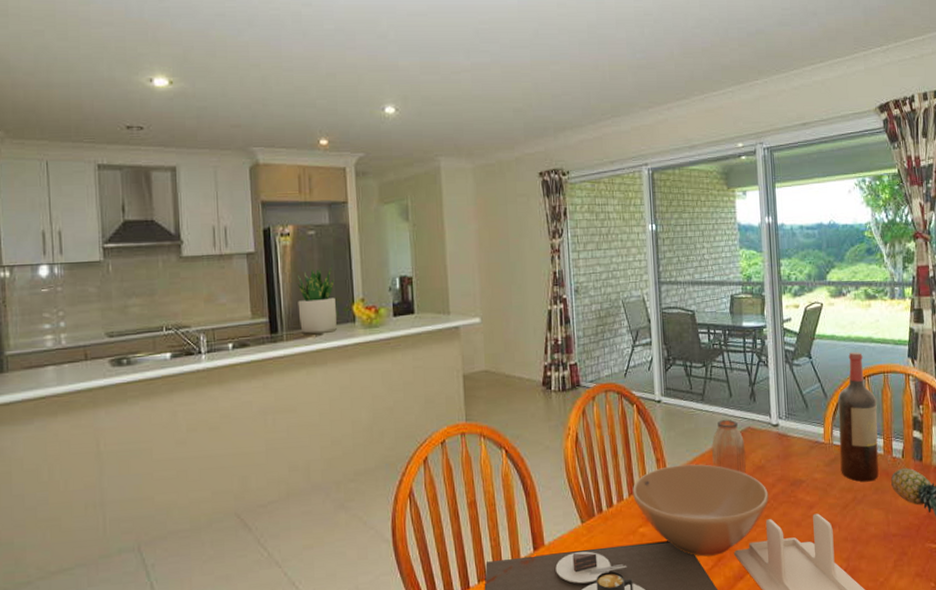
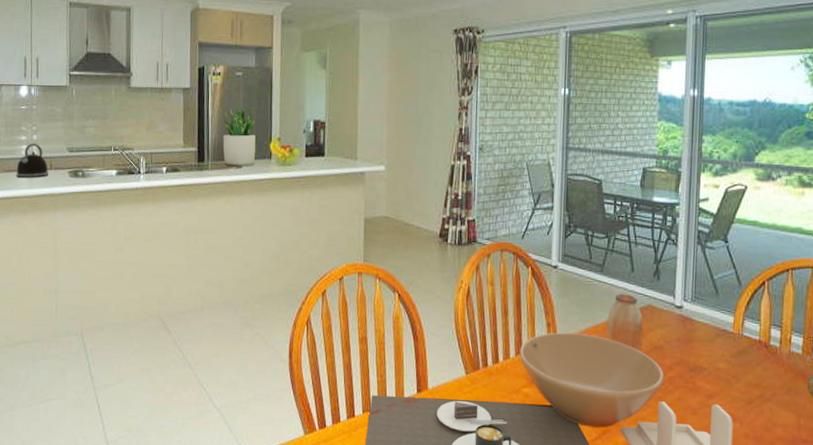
kettle: none [40,331,84,376] -> present [16,143,49,179]
wine bottle: present [837,351,879,482] -> none [749,240,800,381]

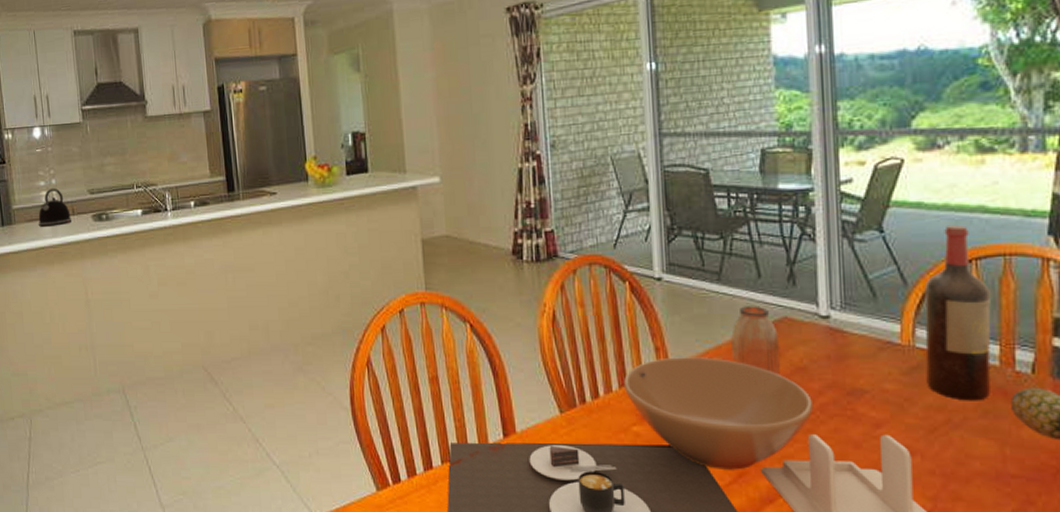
planter: present [223,105,256,167] -> none [251,121,290,194]
wine bottle: none [749,240,800,381] -> present [924,224,991,401]

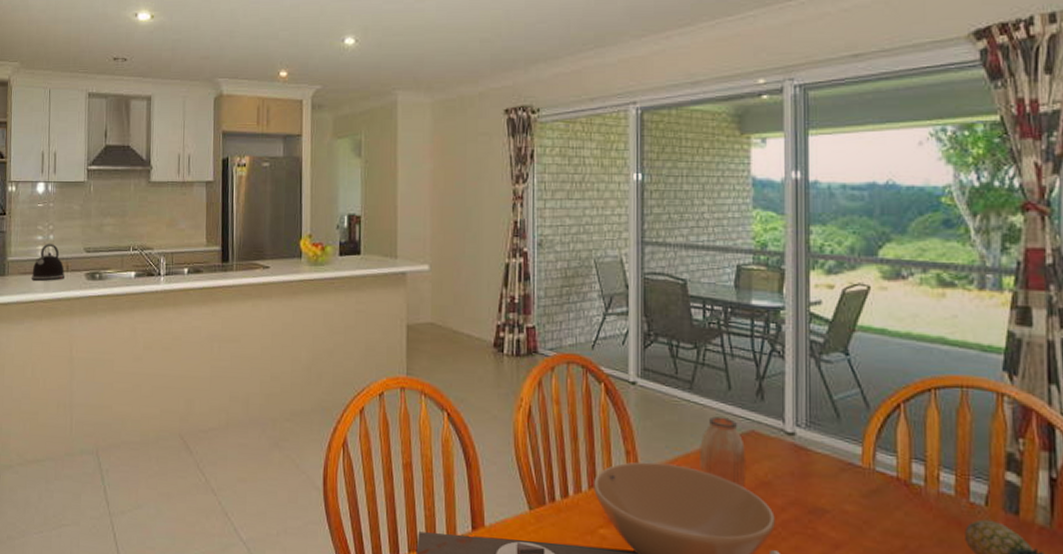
wine bottle: present [924,224,991,401] -> none [885,353,948,530]

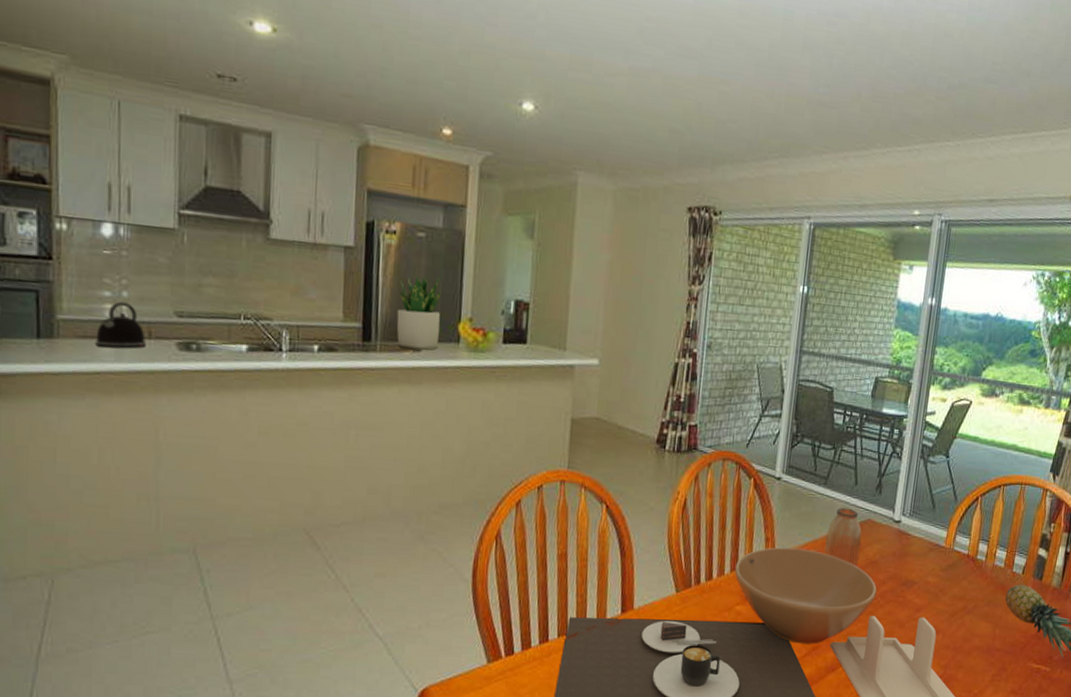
planter: none [248,198,285,268] -> present [396,275,442,352]

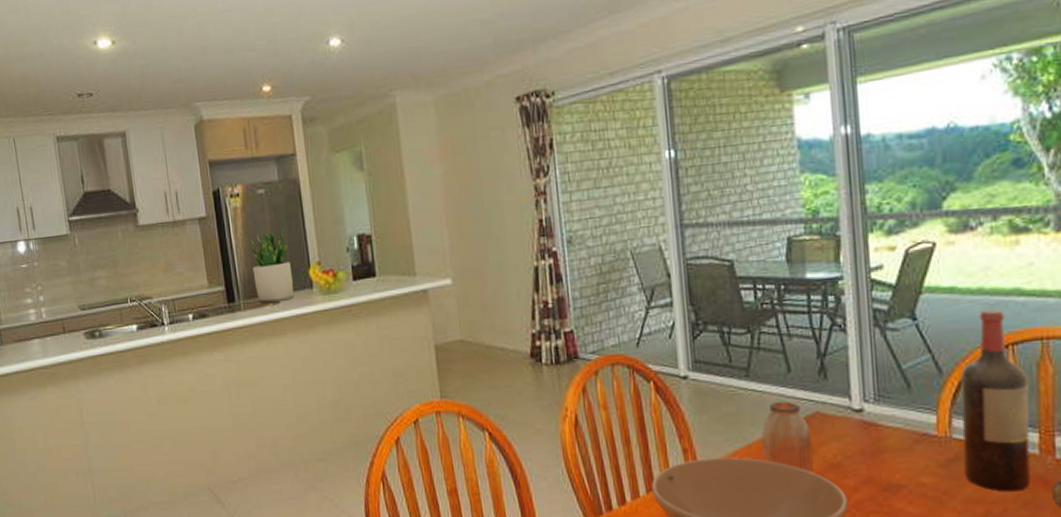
kettle: present [96,301,147,350] -> none [26,305,63,348]
wine bottle: none [956,457,1008,593] -> present [960,308,1031,492]

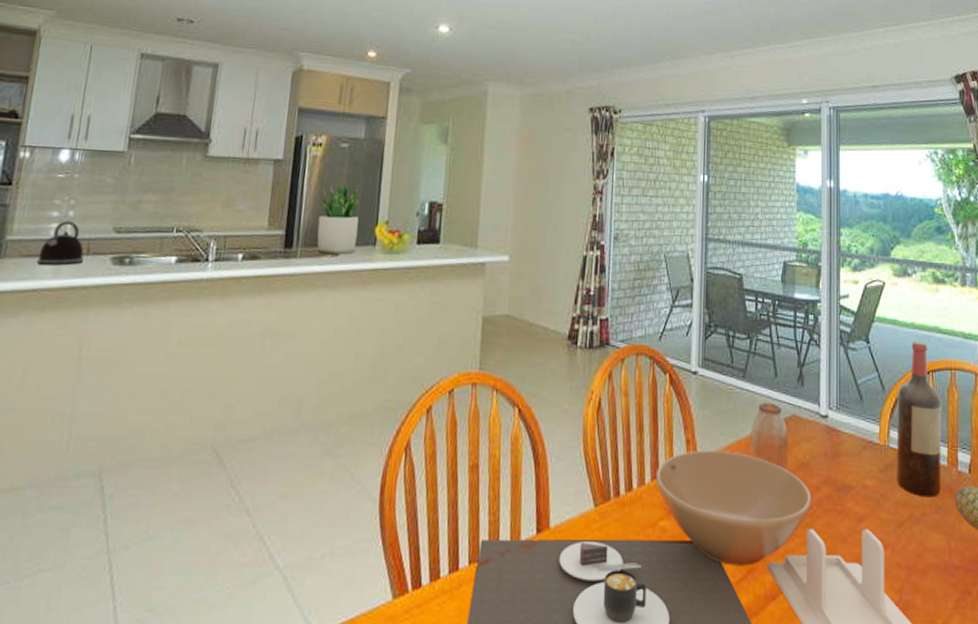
kettle: none [26,305,63,348] -> present [37,220,85,267]

